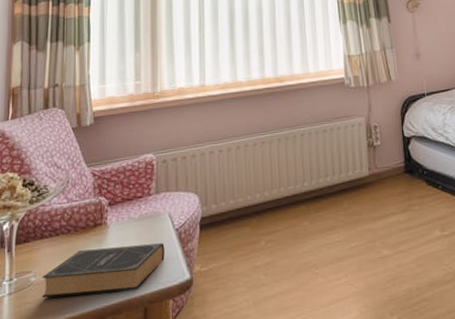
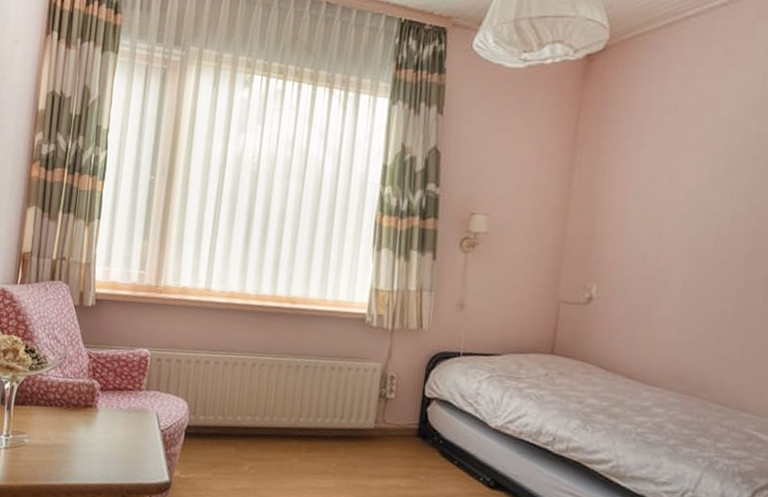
book: present [41,243,165,298] -> none [32,425,149,477]

